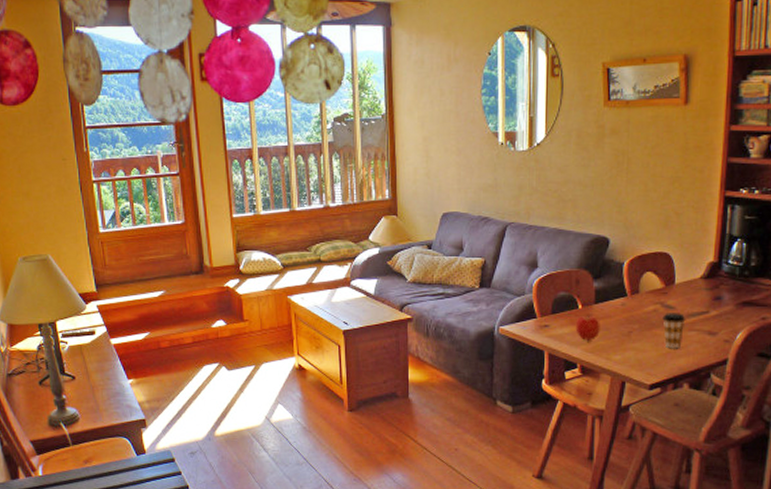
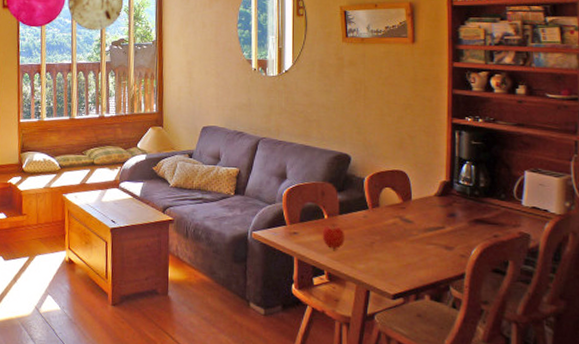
coffee cup: present [662,313,686,349] -> none [402,226,424,261]

